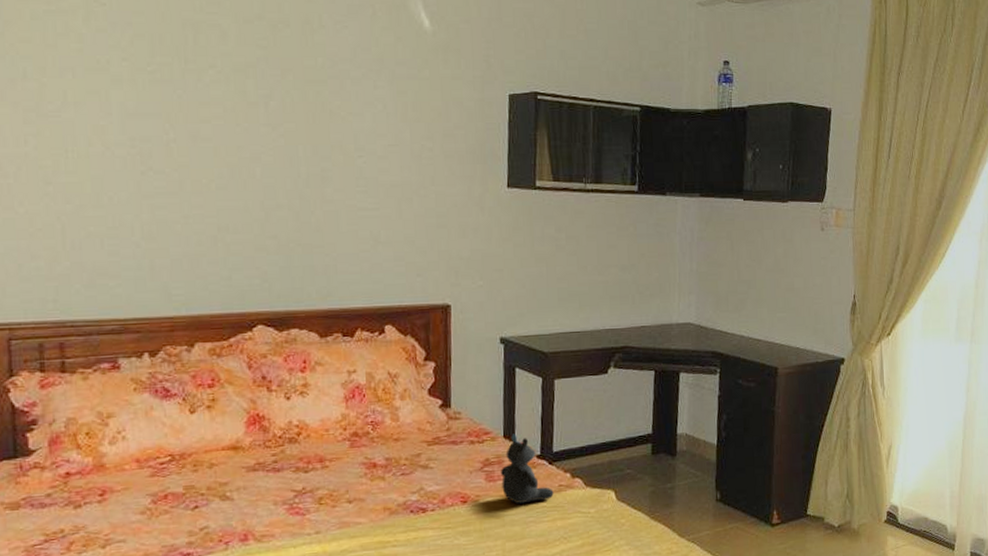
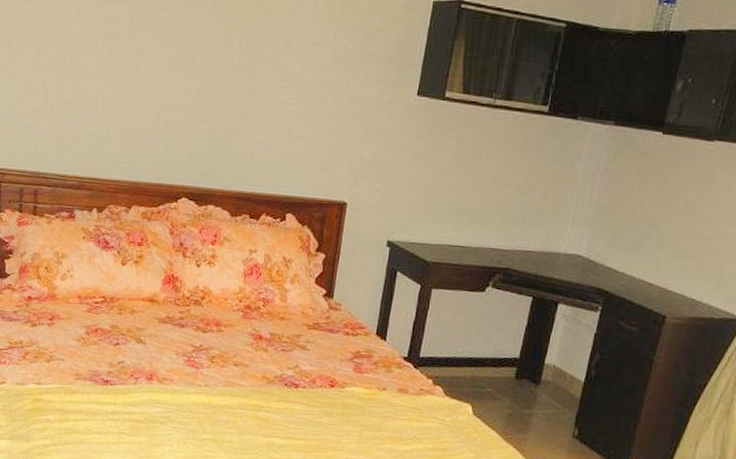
teddy bear: present [500,434,554,504] -> none [367,333,414,400]

